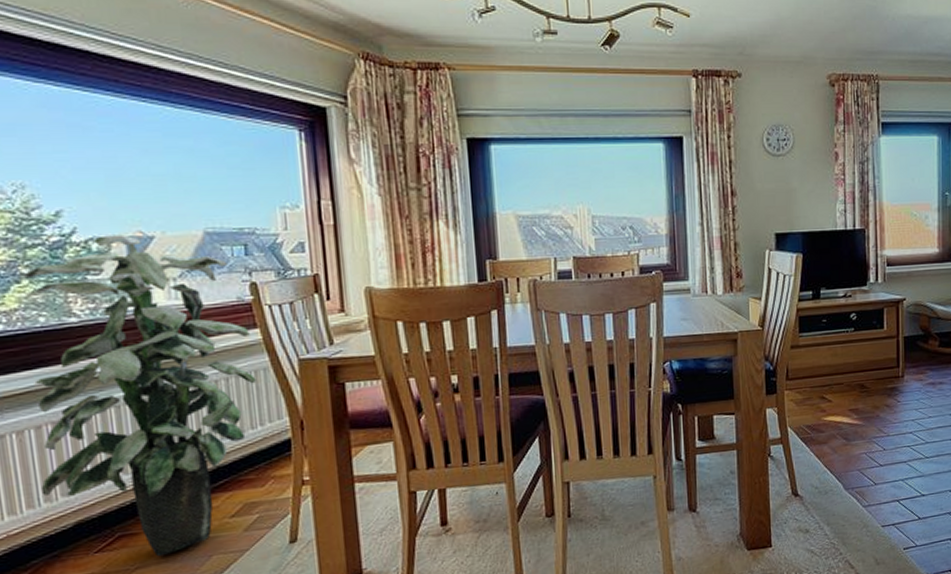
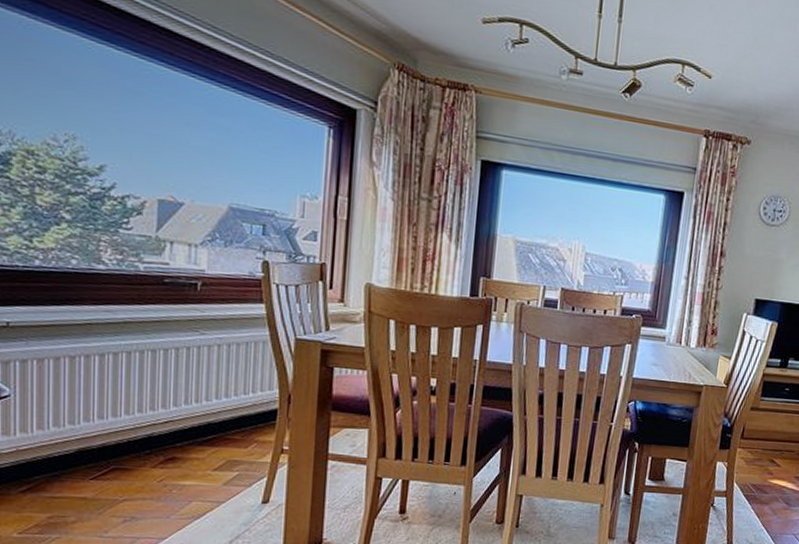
indoor plant: present [23,234,256,557] -> none [51,194,255,494]

